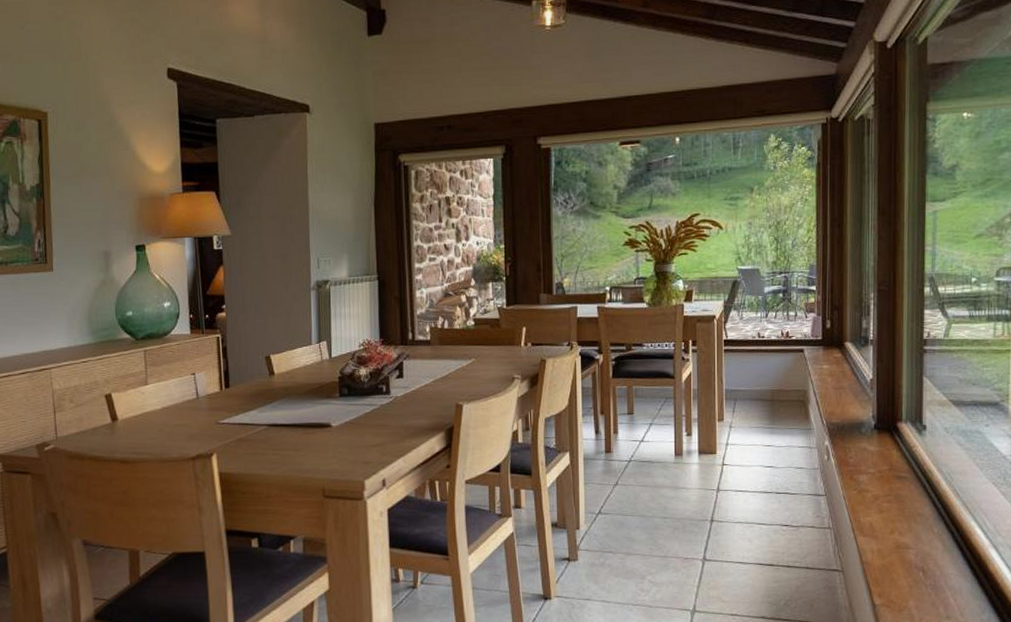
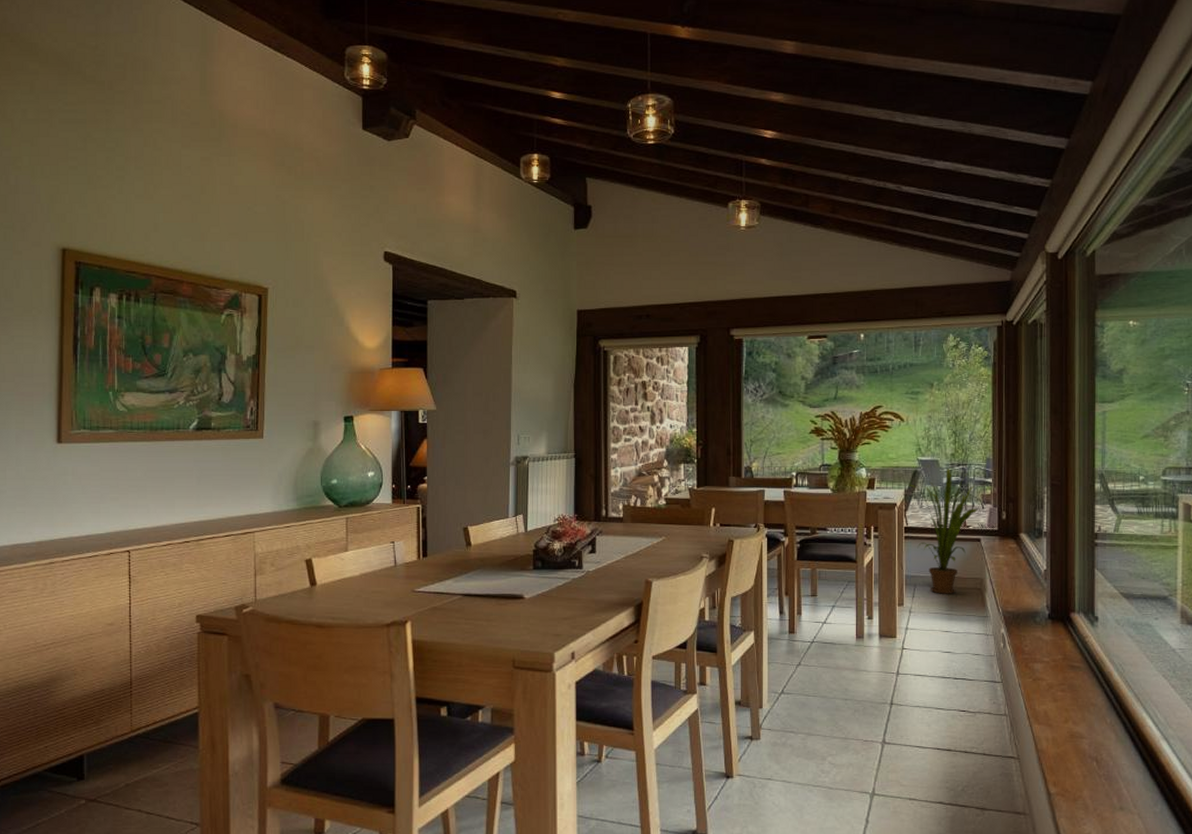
house plant: none [726,276,801,408] -> present [907,468,978,594]

